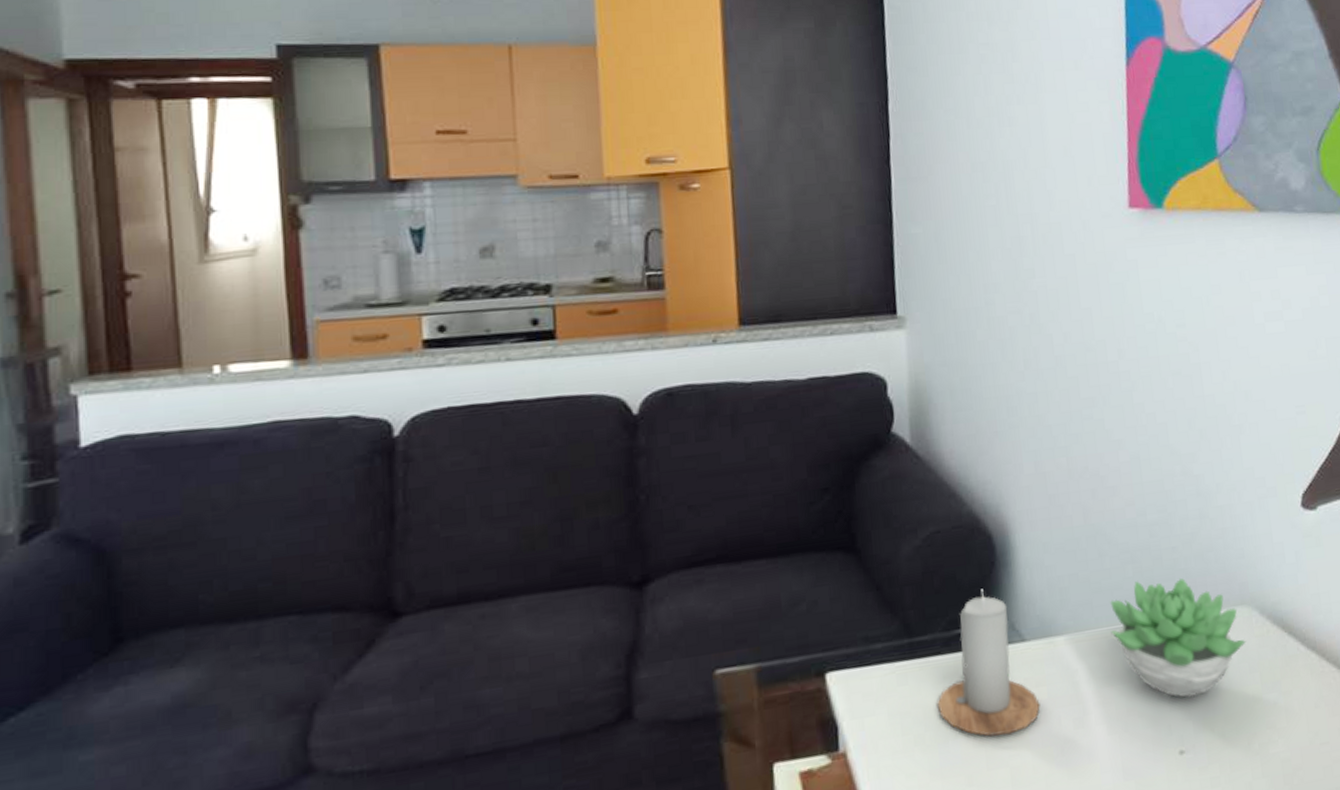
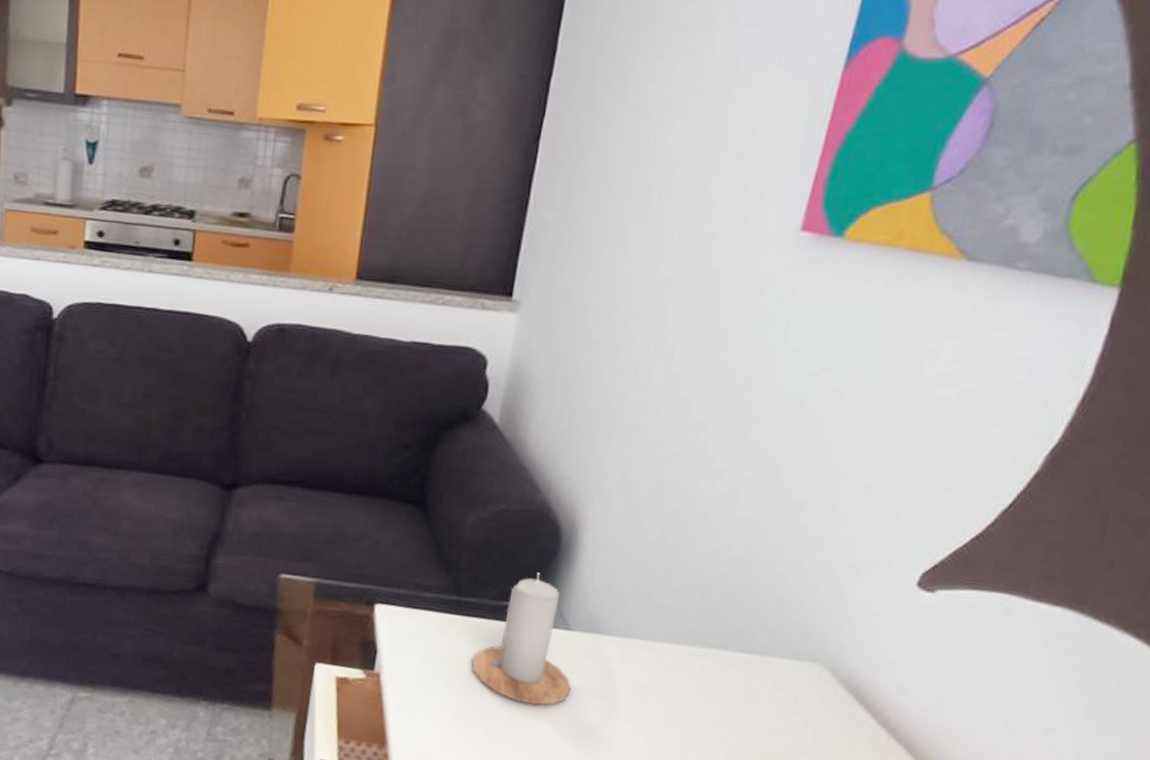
succulent plant: present [1110,578,1247,698] -> none [661,608,809,731]

